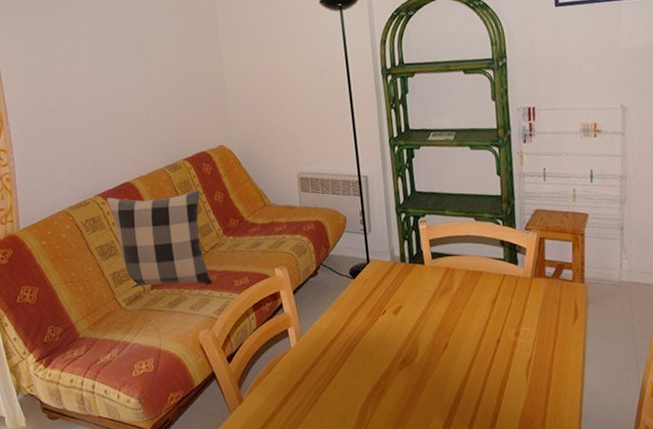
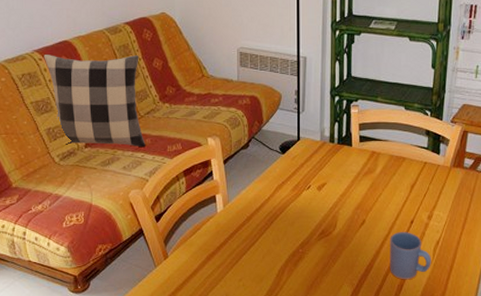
mug: none [477,352,526,407] -> present [390,232,431,280]

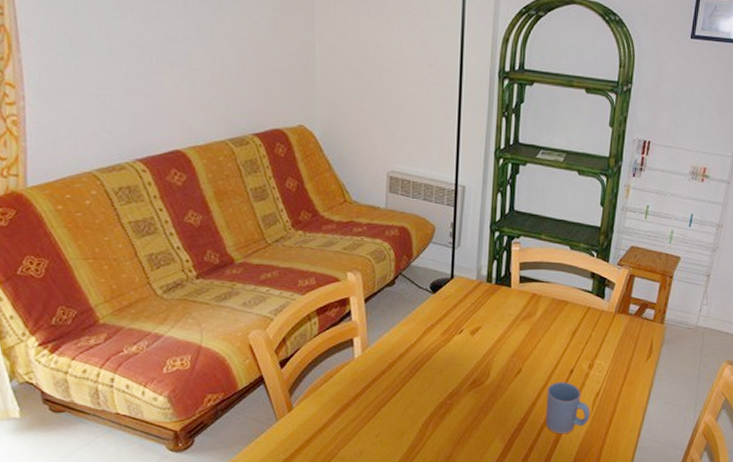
pillow: present [44,55,145,148] -> none [148,165,272,281]

